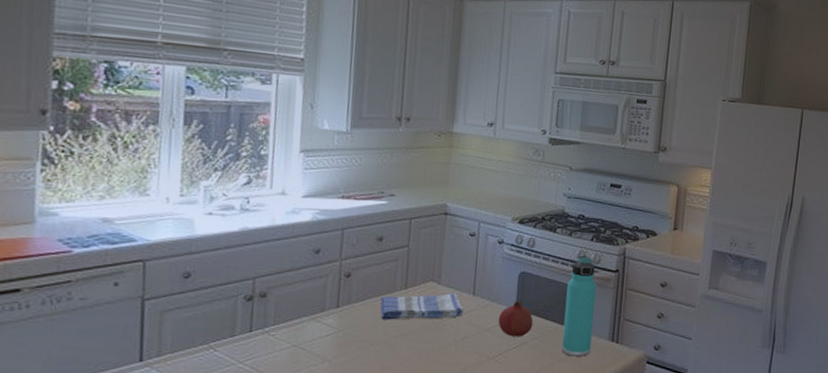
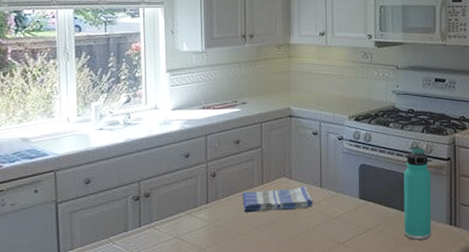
fruit: present [498,301,534,337] -> none [344,191,376,224]

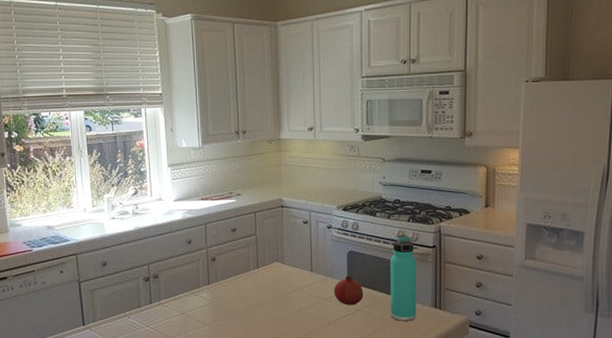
dish towel: present [242,187,314,213] -> none [239,271,305,293]
fruit: none [344,191,376,224] -> present [334,275,364,305]

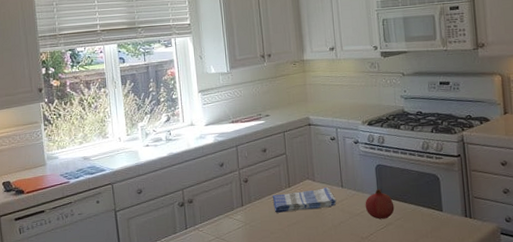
dish towel: none [239,271,305,293] -> present [272,187,337,213]
thermos bottle: present [390,235,417,321] -> none [417,146,448,233]

